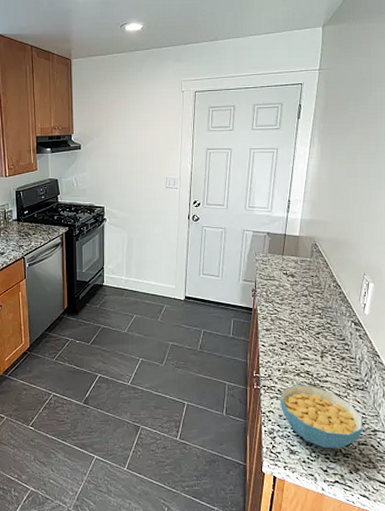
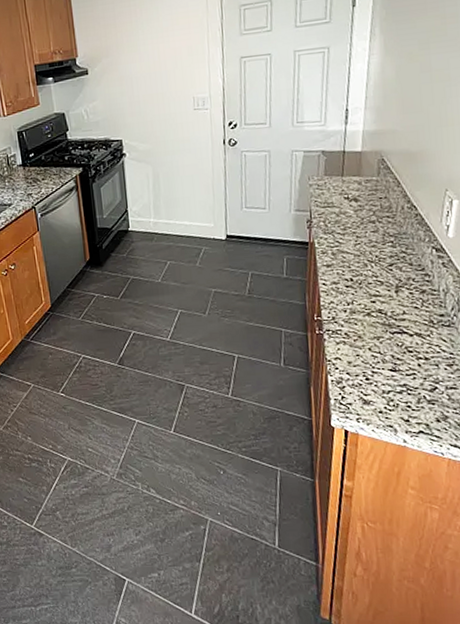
cereal bowl: present [280,385,364,449] -> none [348,326,451,396]

